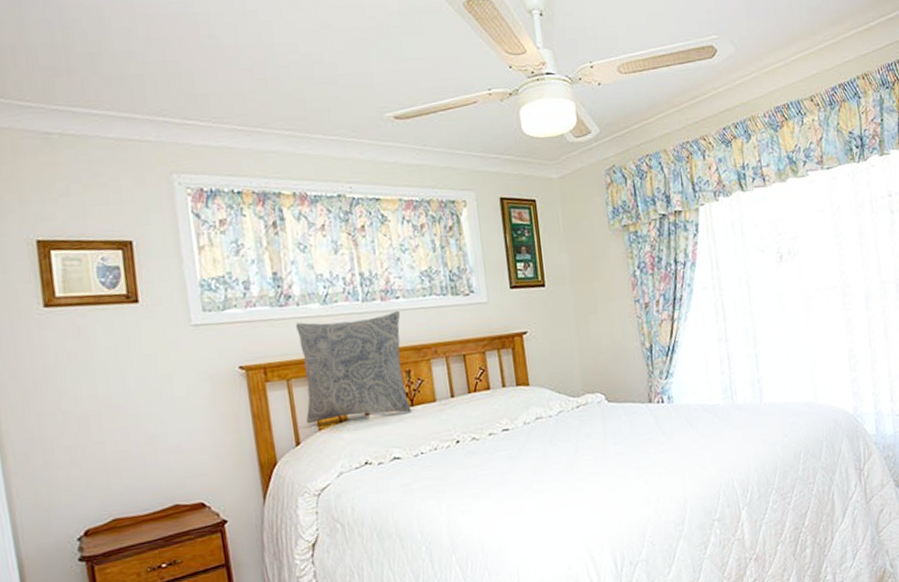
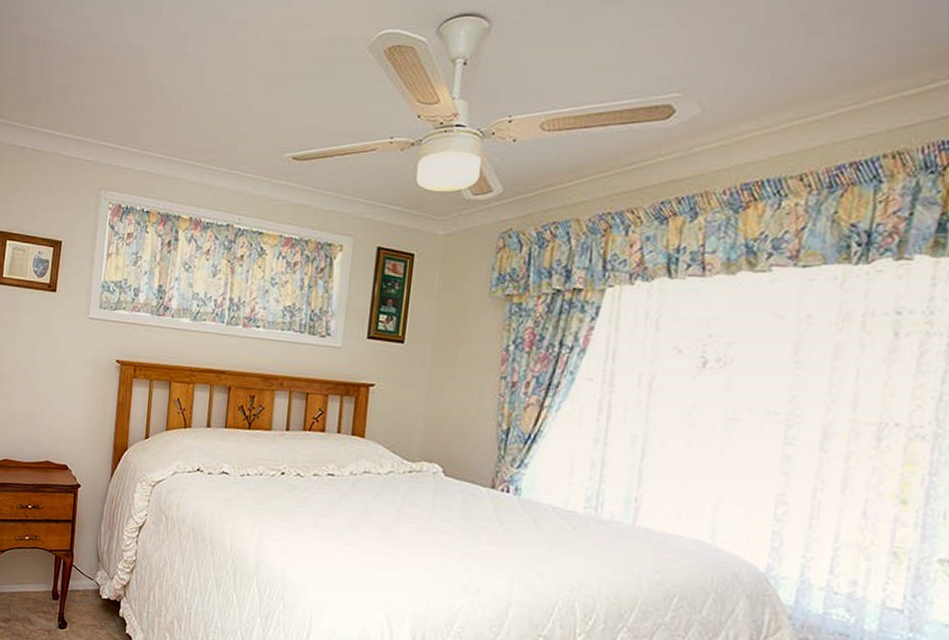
pillow: present [296,310,411,424] -> none [157,332,258,434]

